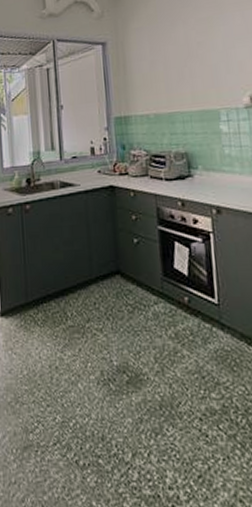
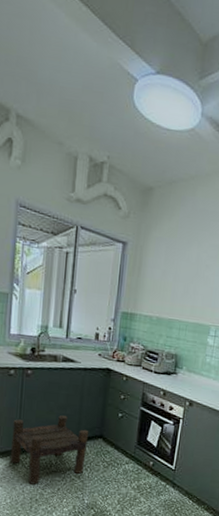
stool: none [18,252,105,347] -> present [9,415,89,485]

